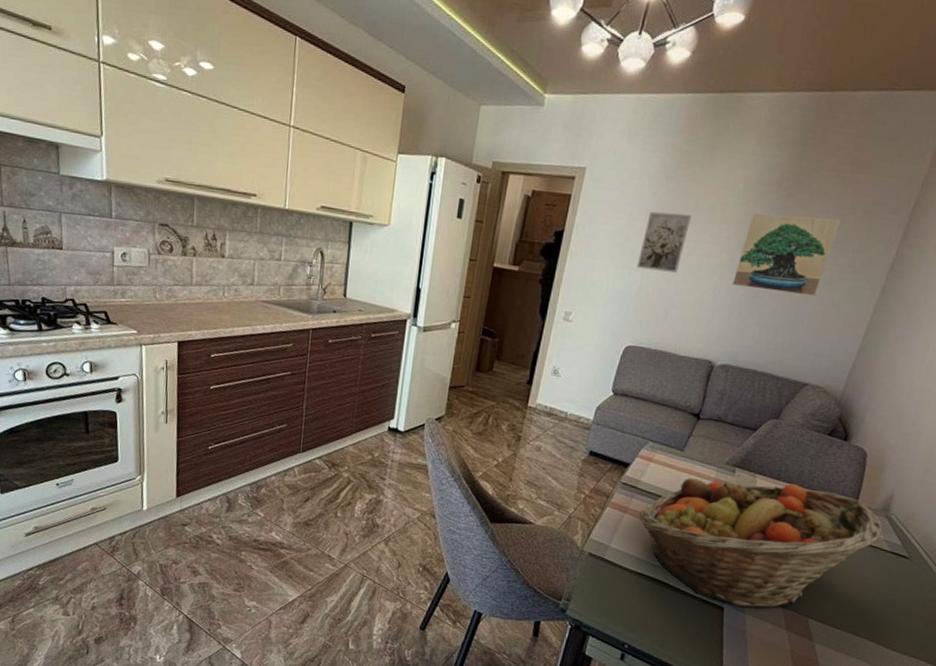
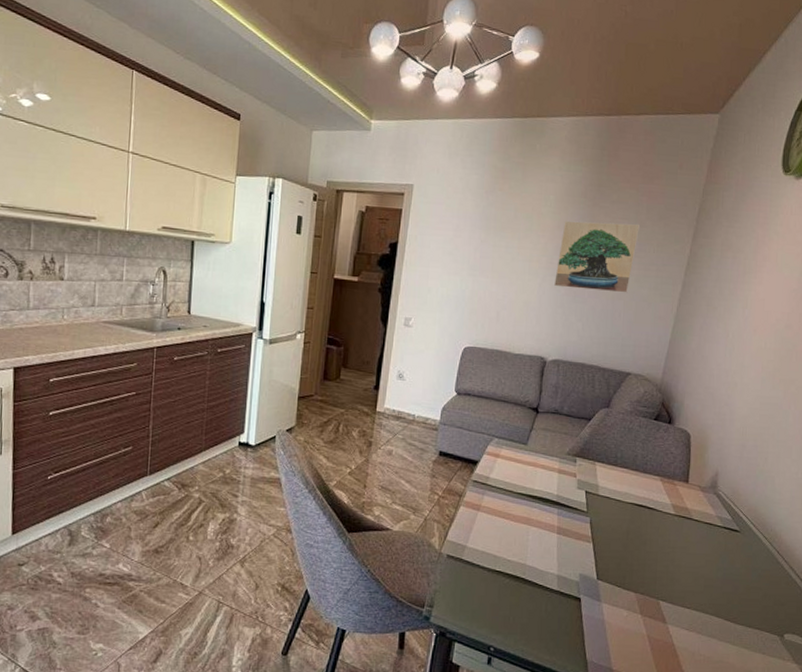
wall art: present [637,211,692,273] -> none [468,222,512,277]
fruit basket: present [639,478,883,609] -> none [492,469,714,596]

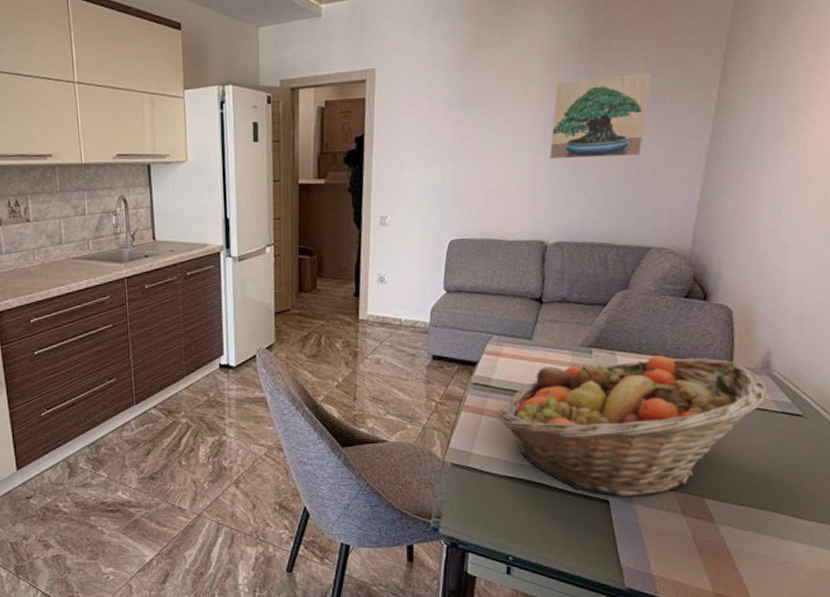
fruit basket: none [492,469,714,596] -> present [498,355,768,497]

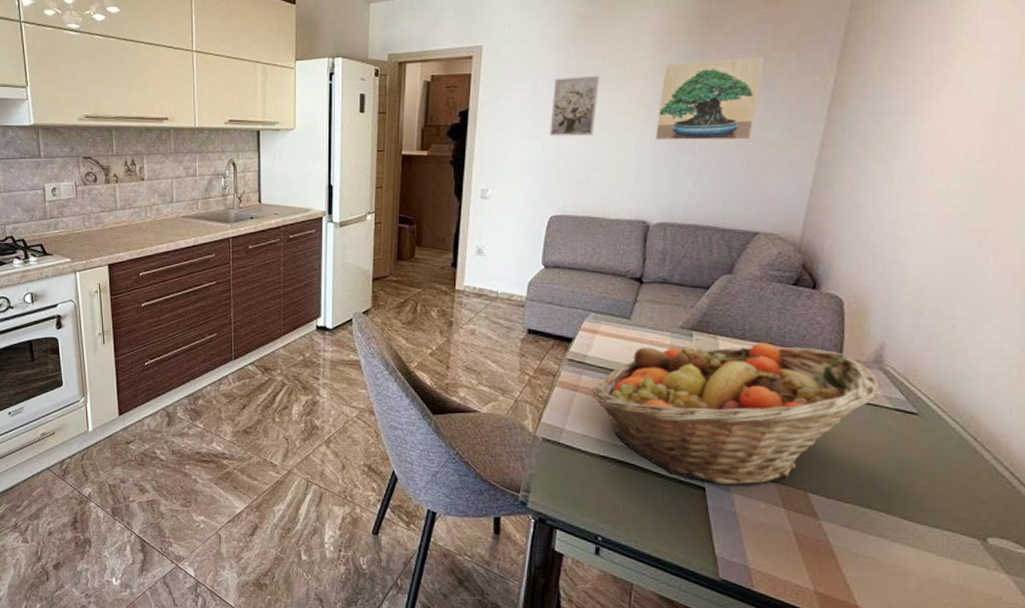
wall art: none [446,96,494,160] -> present [550,76,600,136]

